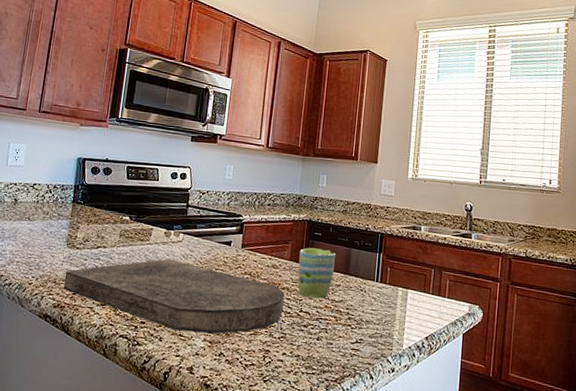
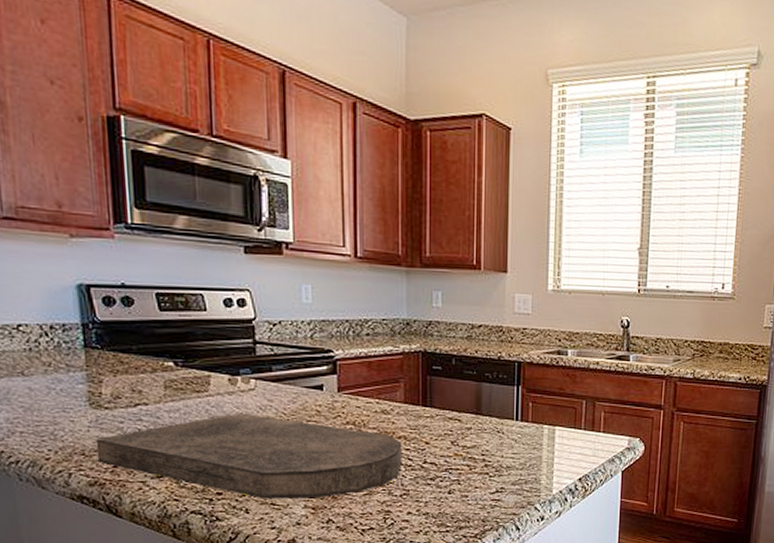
mug: present [297,248,335,299] -> none [415,386,462,446]

